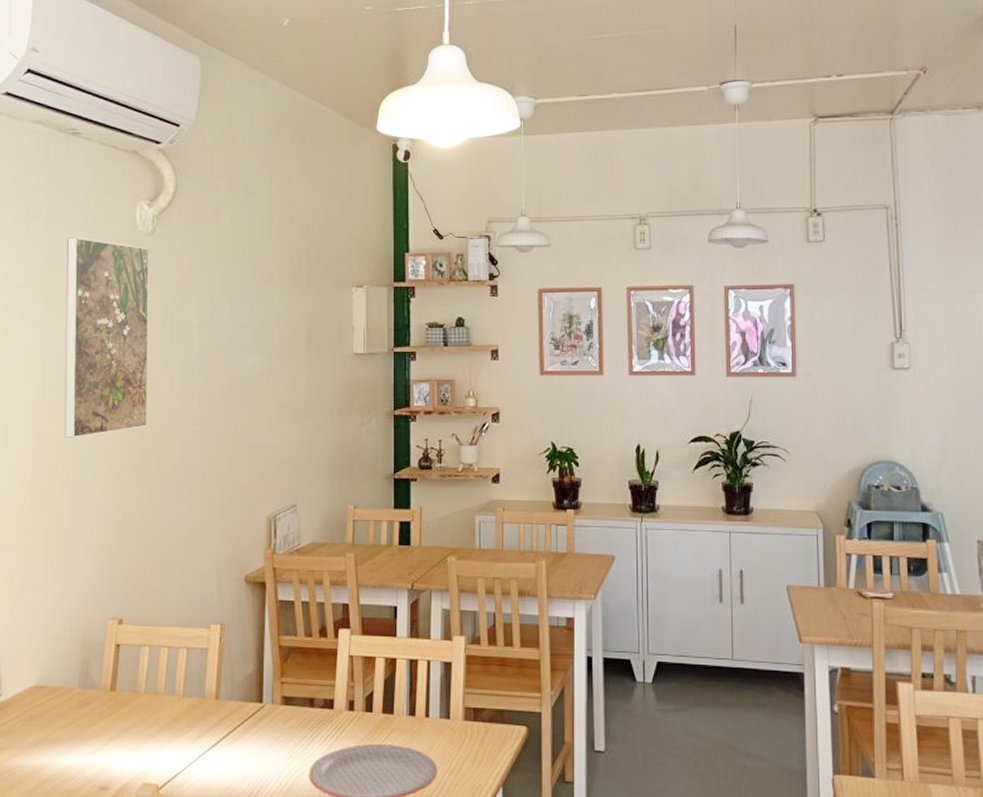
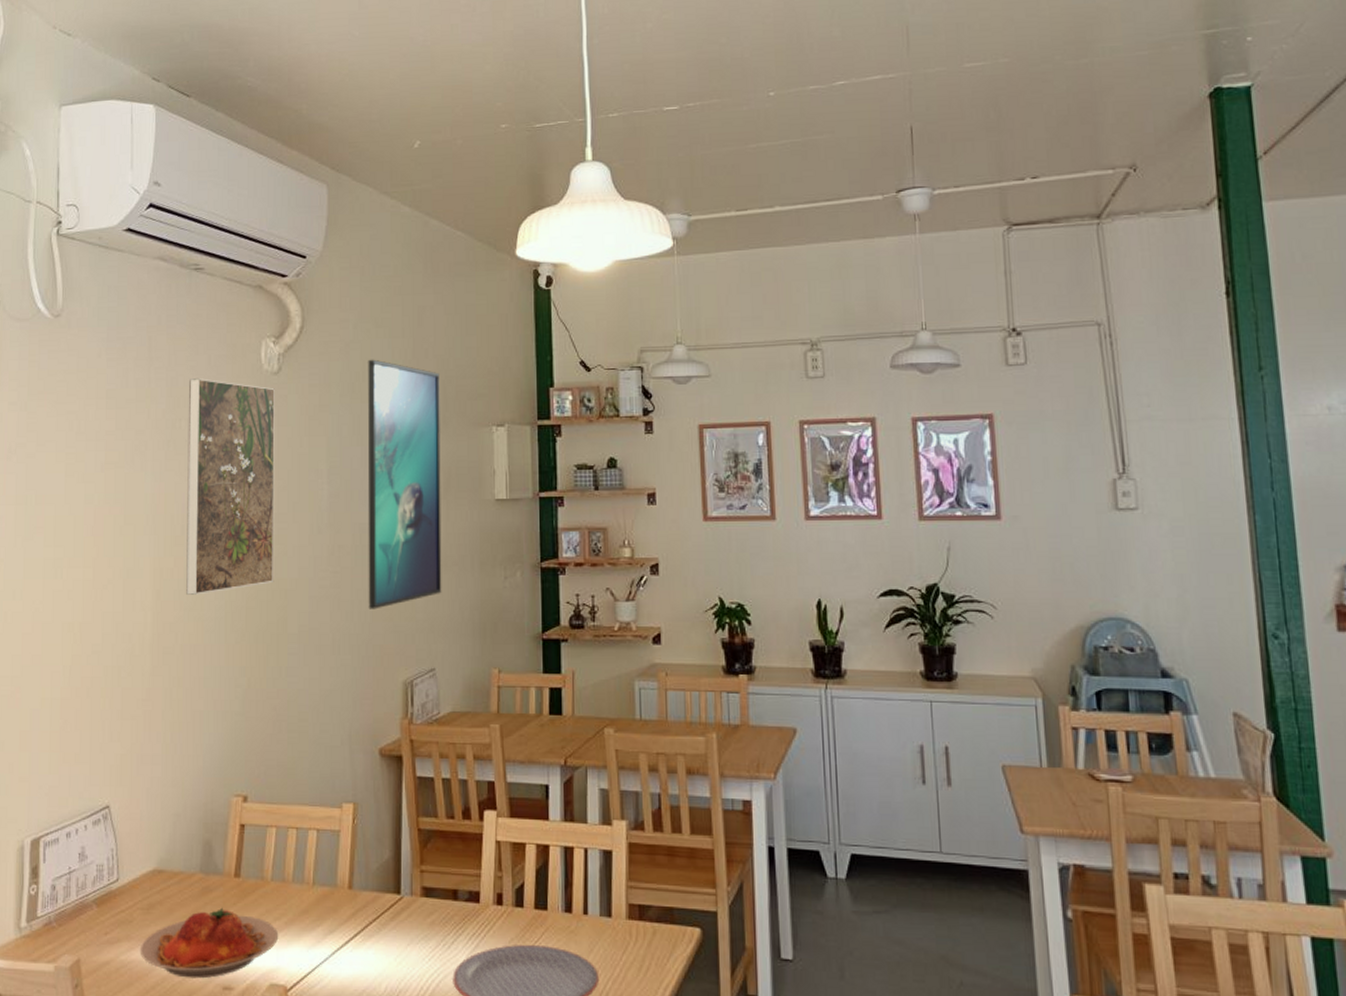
plate: none [22,717,151,780] -> present [139,907,279,979]
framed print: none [236,223,304,452] -> present [367,359,442,609]

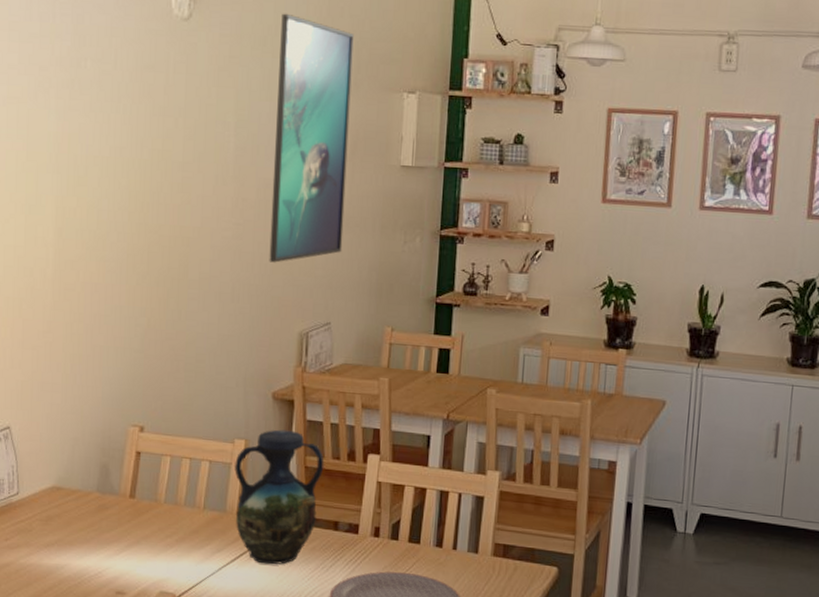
plate: present [139,907,279,979] -> none [38,523,170,584]
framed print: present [186,378,275,595] -> none [89,17,184,236]
vase: none [344,789,438,945] -> present [234,429,325,565]

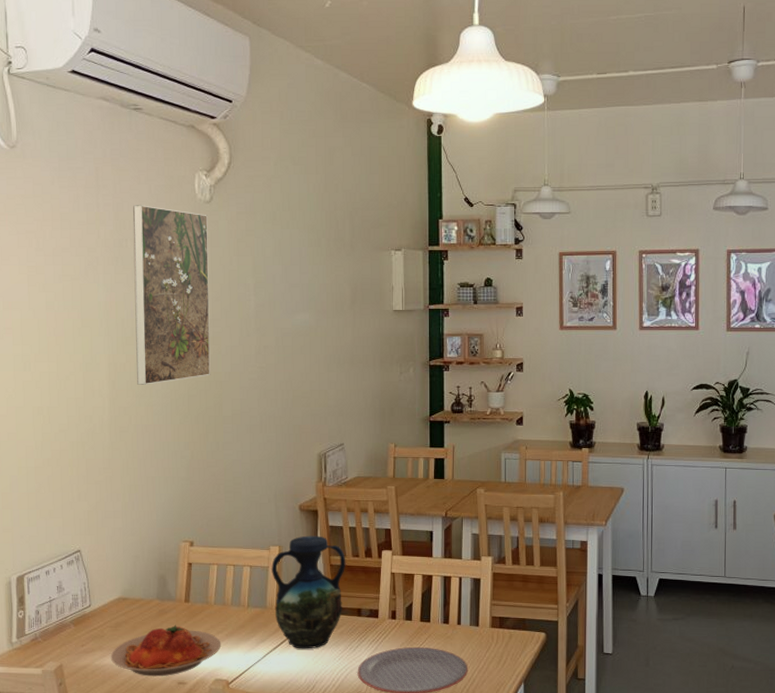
plate: none [38,523,170,584] -> present [110,624,221,677]
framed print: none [89,17,184,236] -> present [132,205,211,385]
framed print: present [269,13,354,263] -> none [287,192,350,397]

